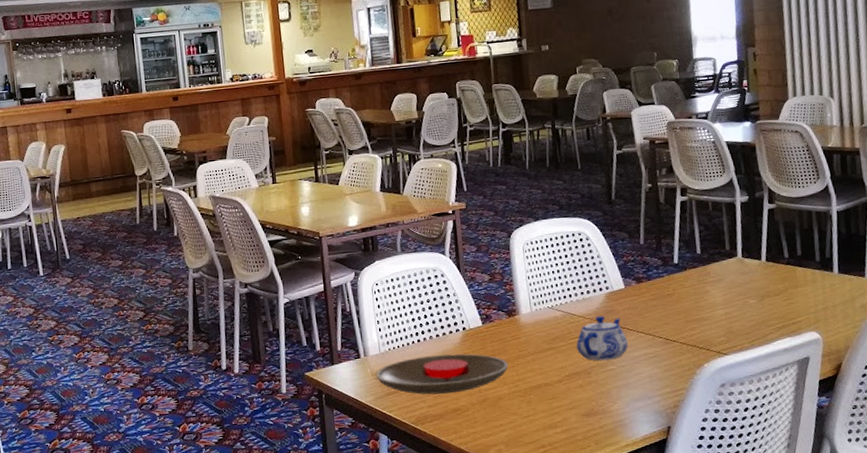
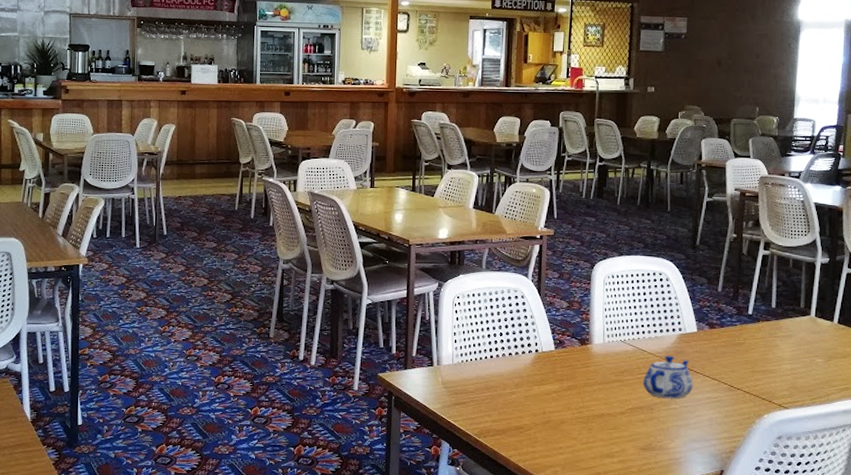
plate: present [375,353,509,395] -> none [446,372,575,411]

